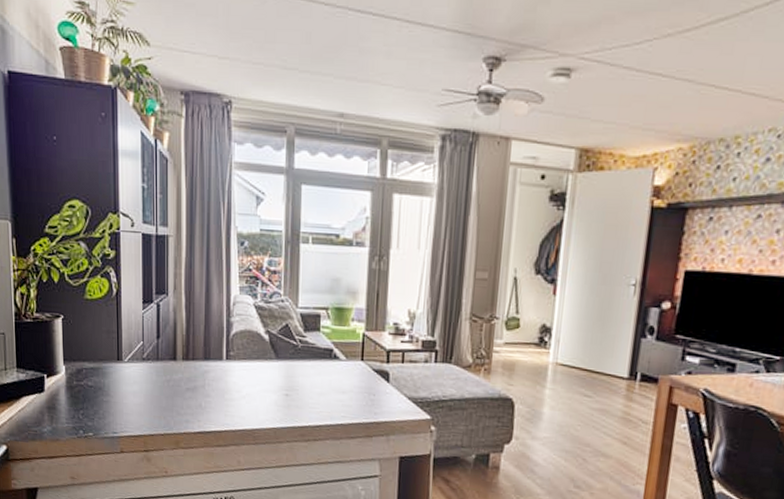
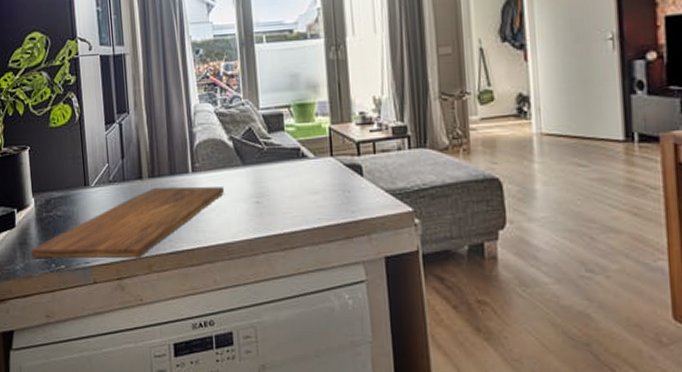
cutting board: none [59,369,257,433] -> present [31,186,225,258]

